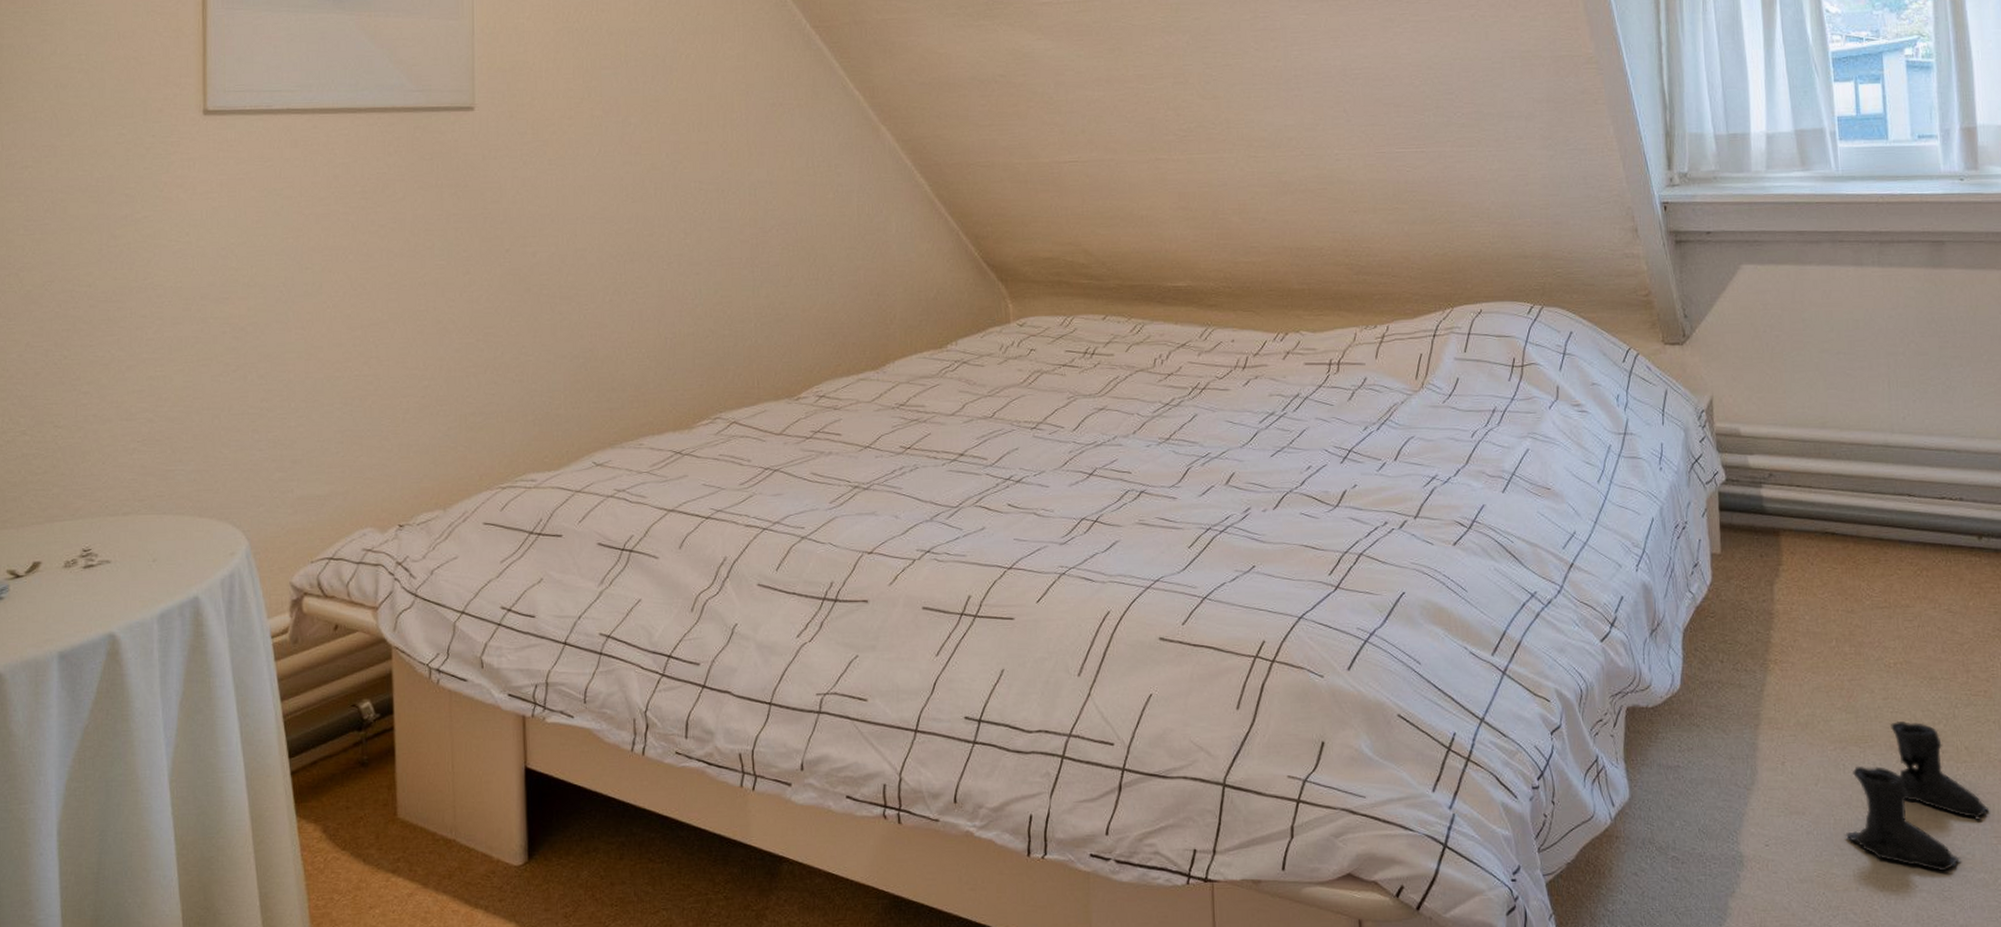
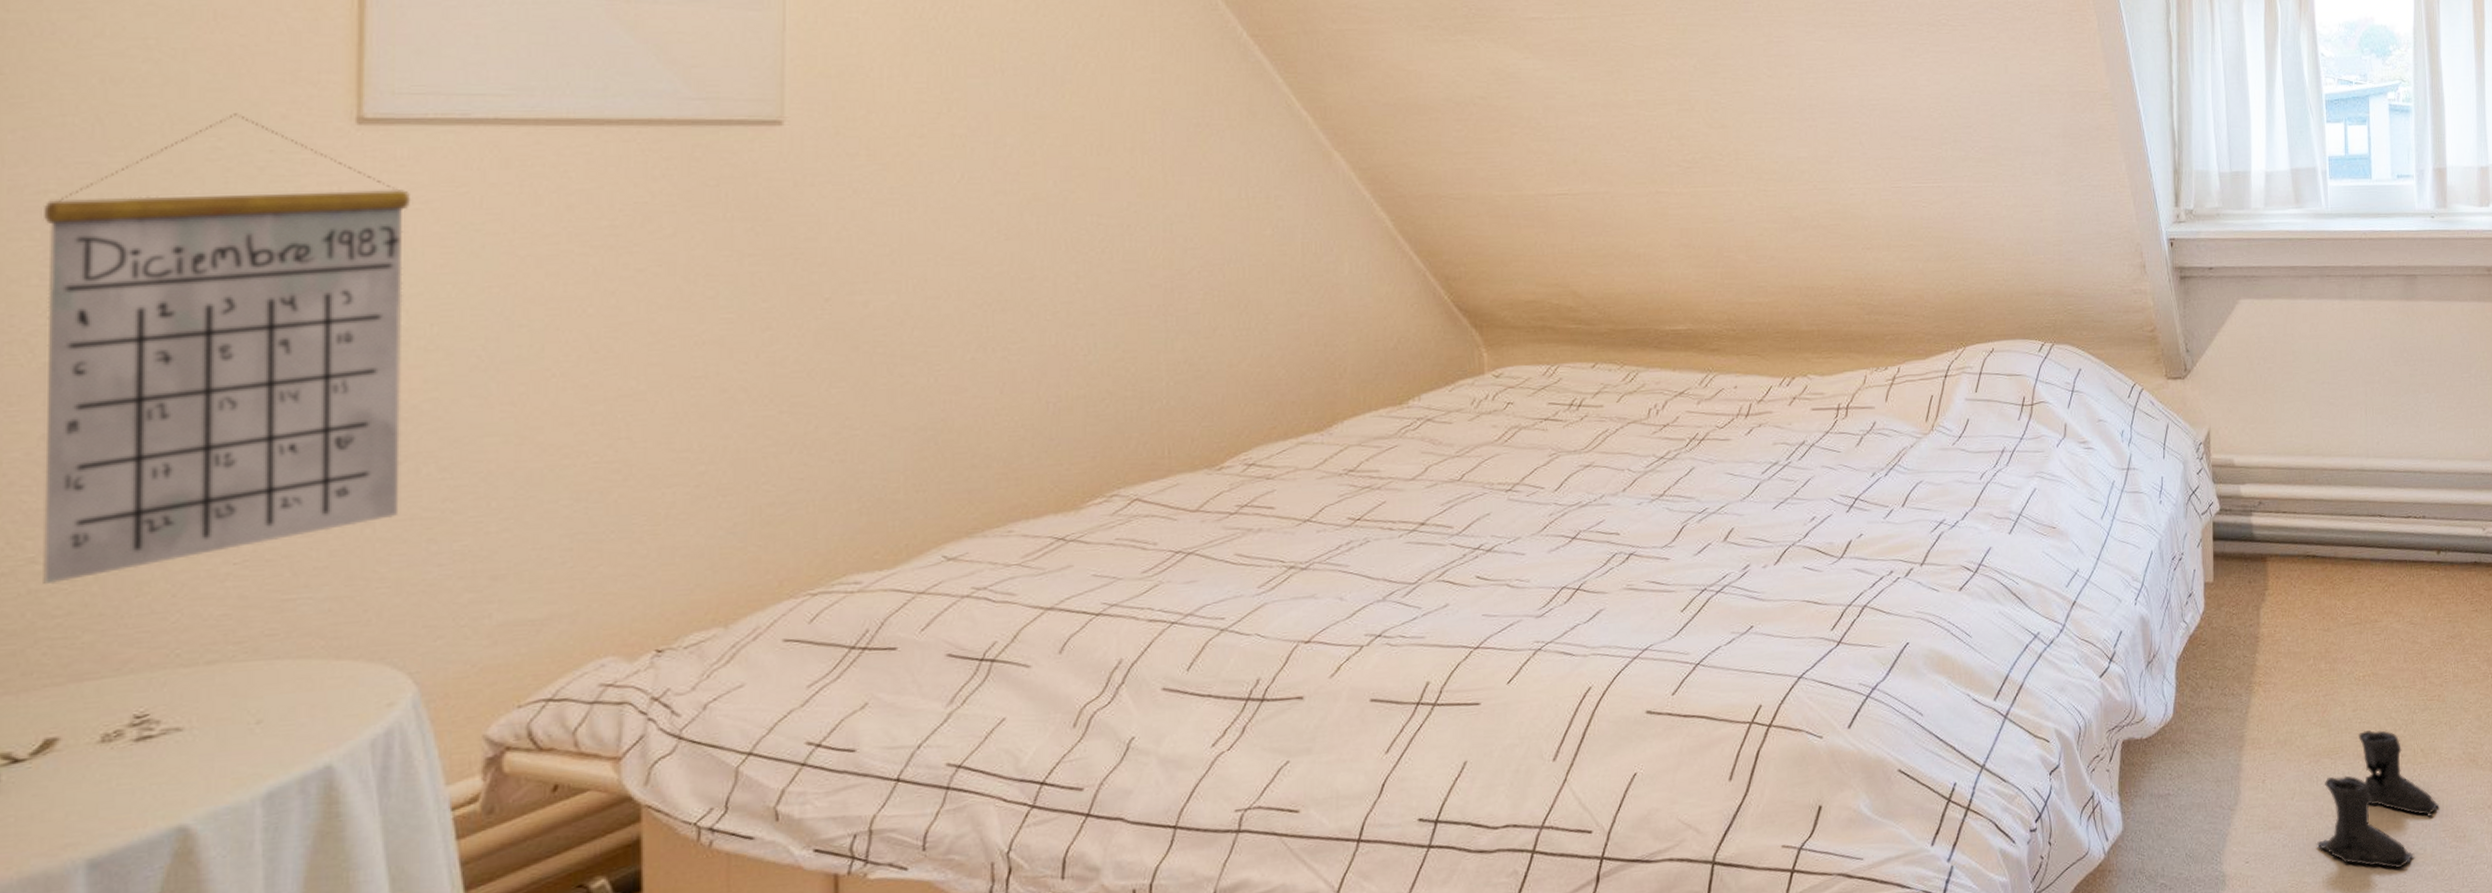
calendar: none [26,108,237,451] -> present [43,113,411,585]

